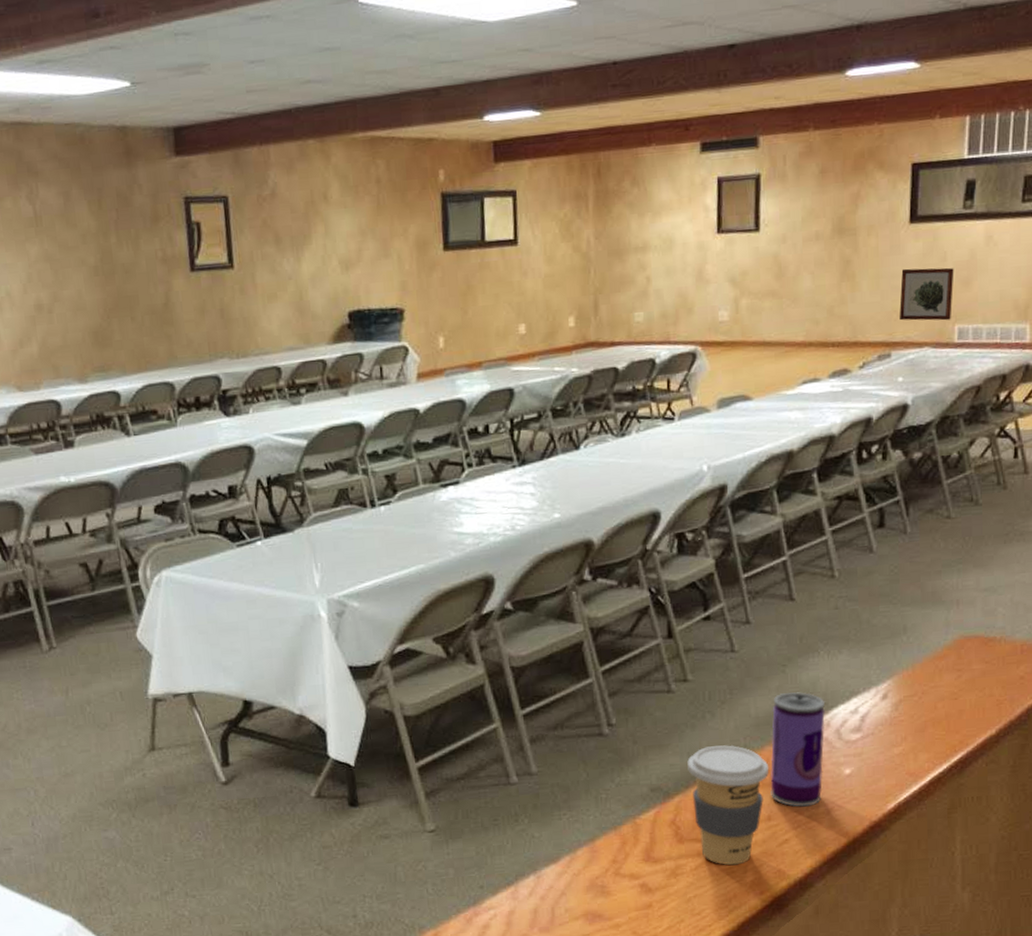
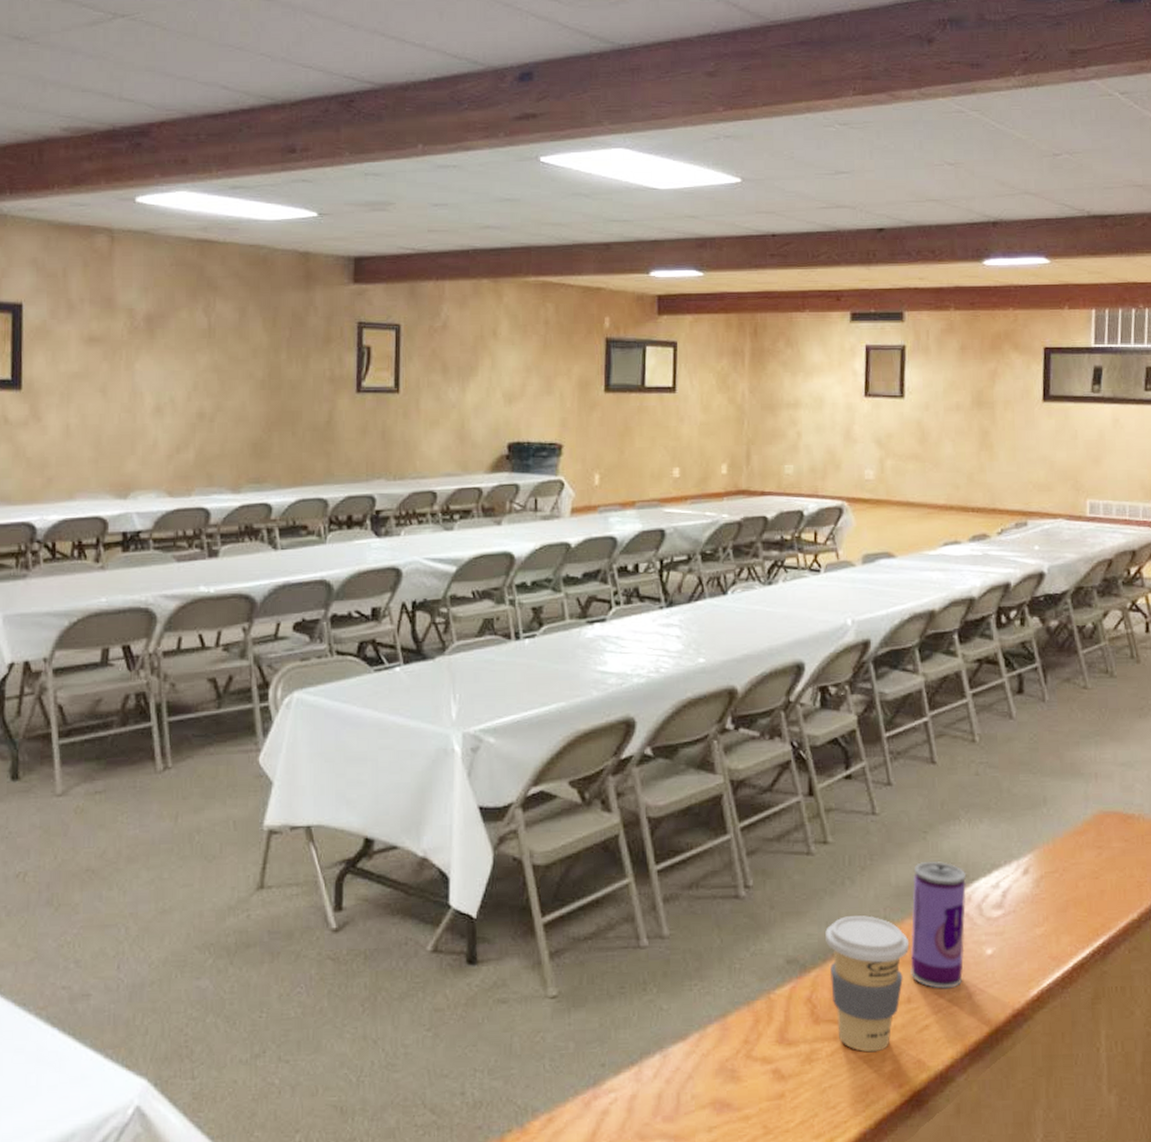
wall art: present [899,267,954,321] -> none [1035,443,1085,495]

